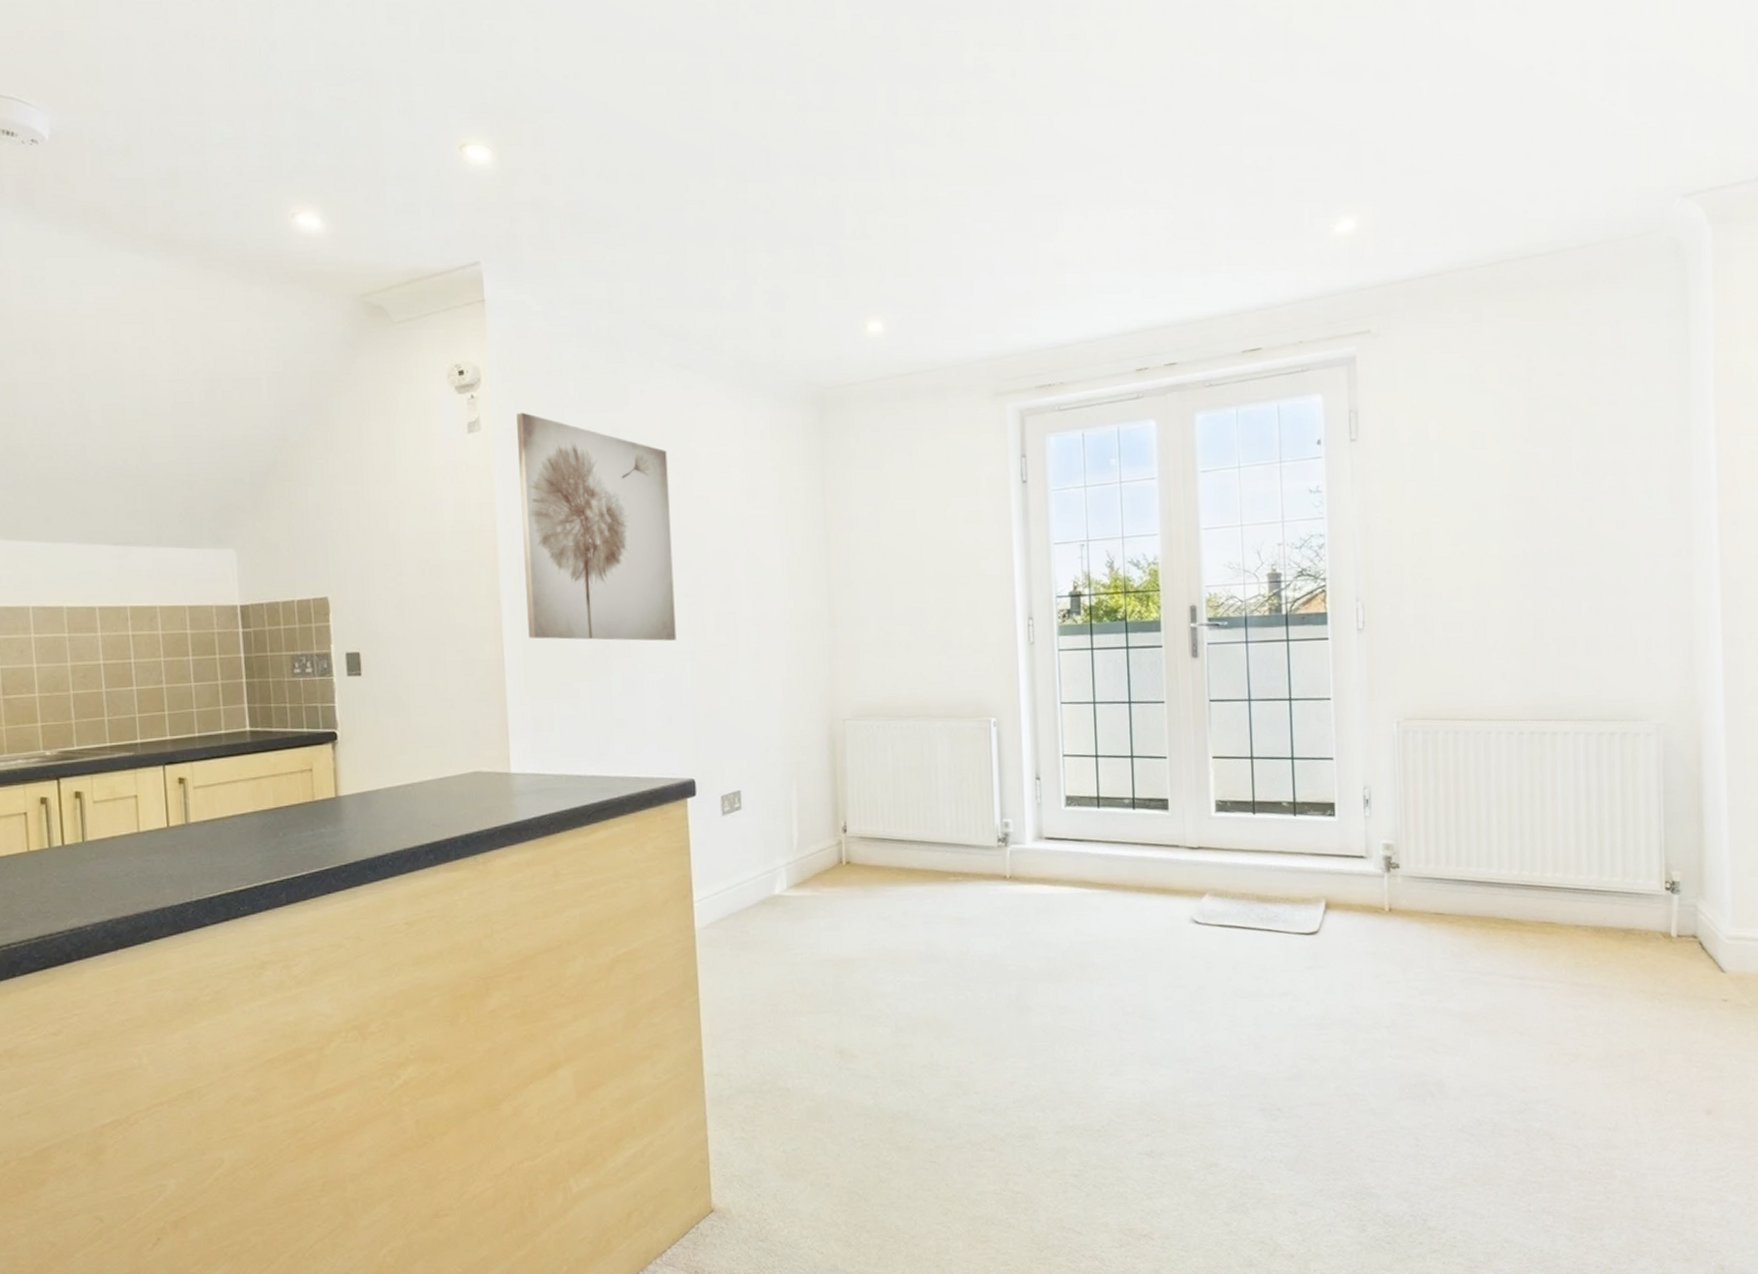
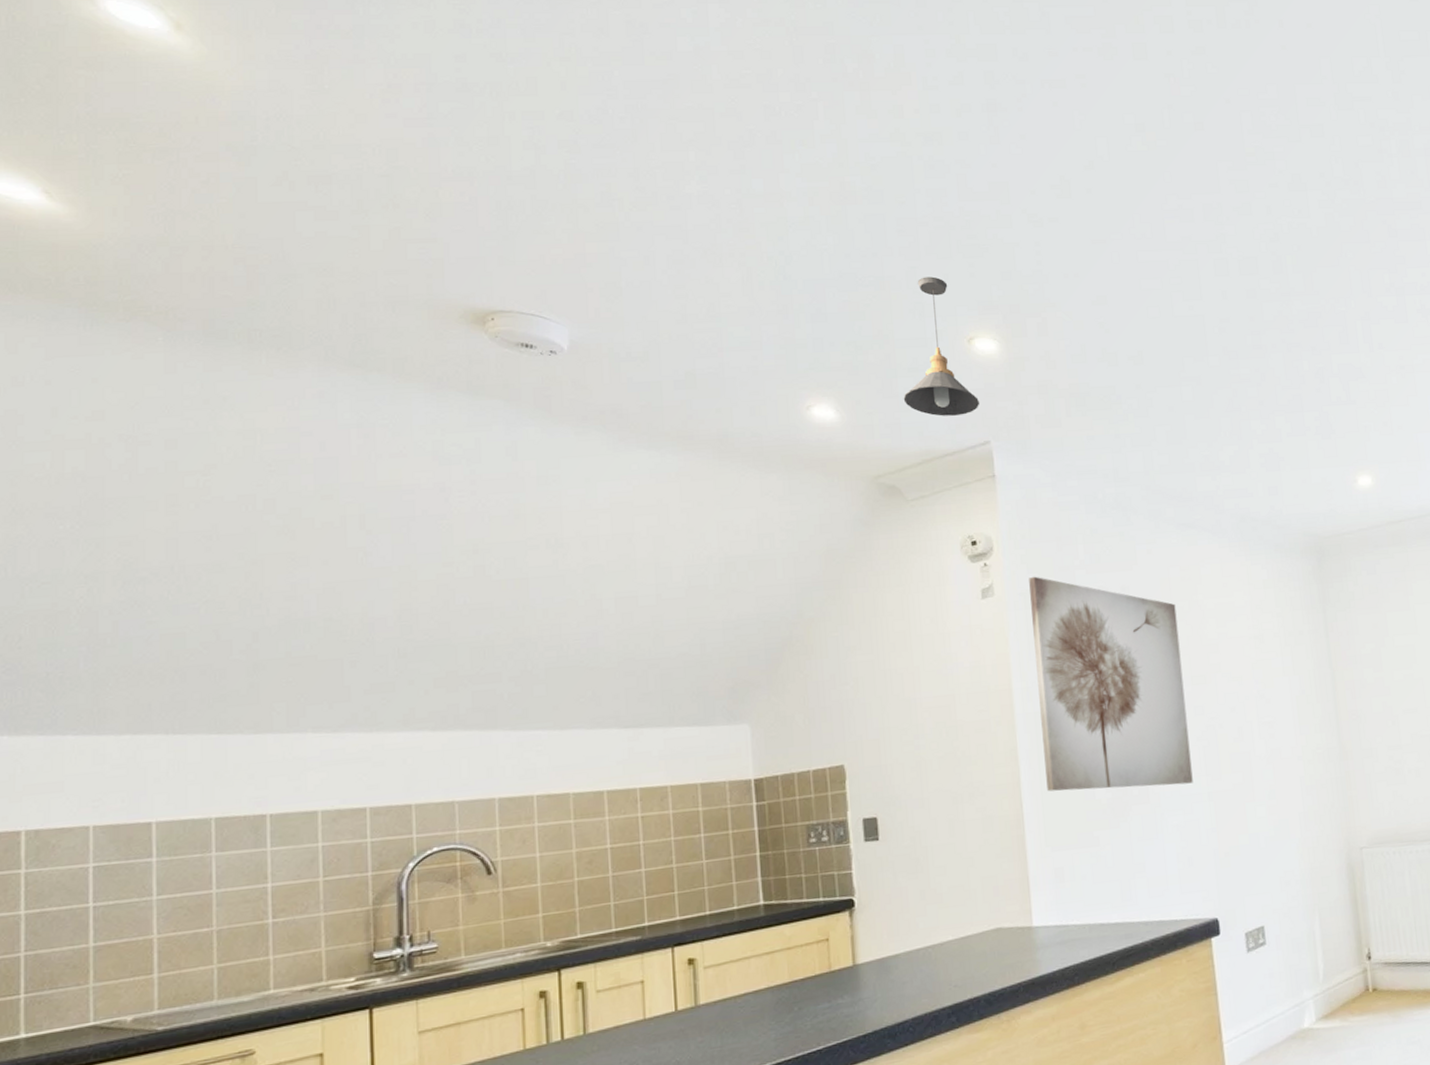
pendant light: none [391,72,471,232] -> present [903,276,980,416]

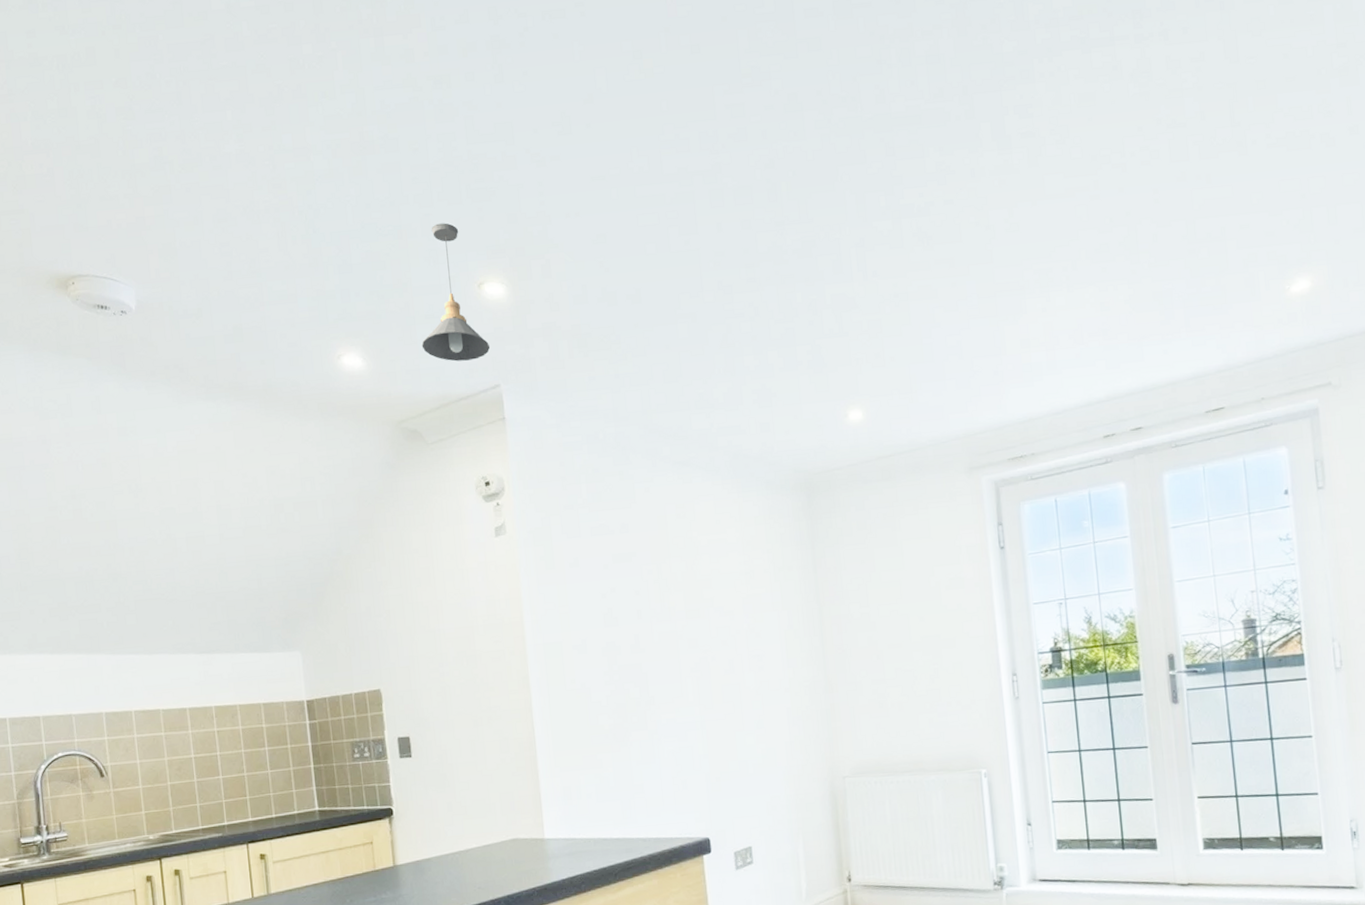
wall art: present [1029,576,1193,792] -> none [537,514,687,717]

